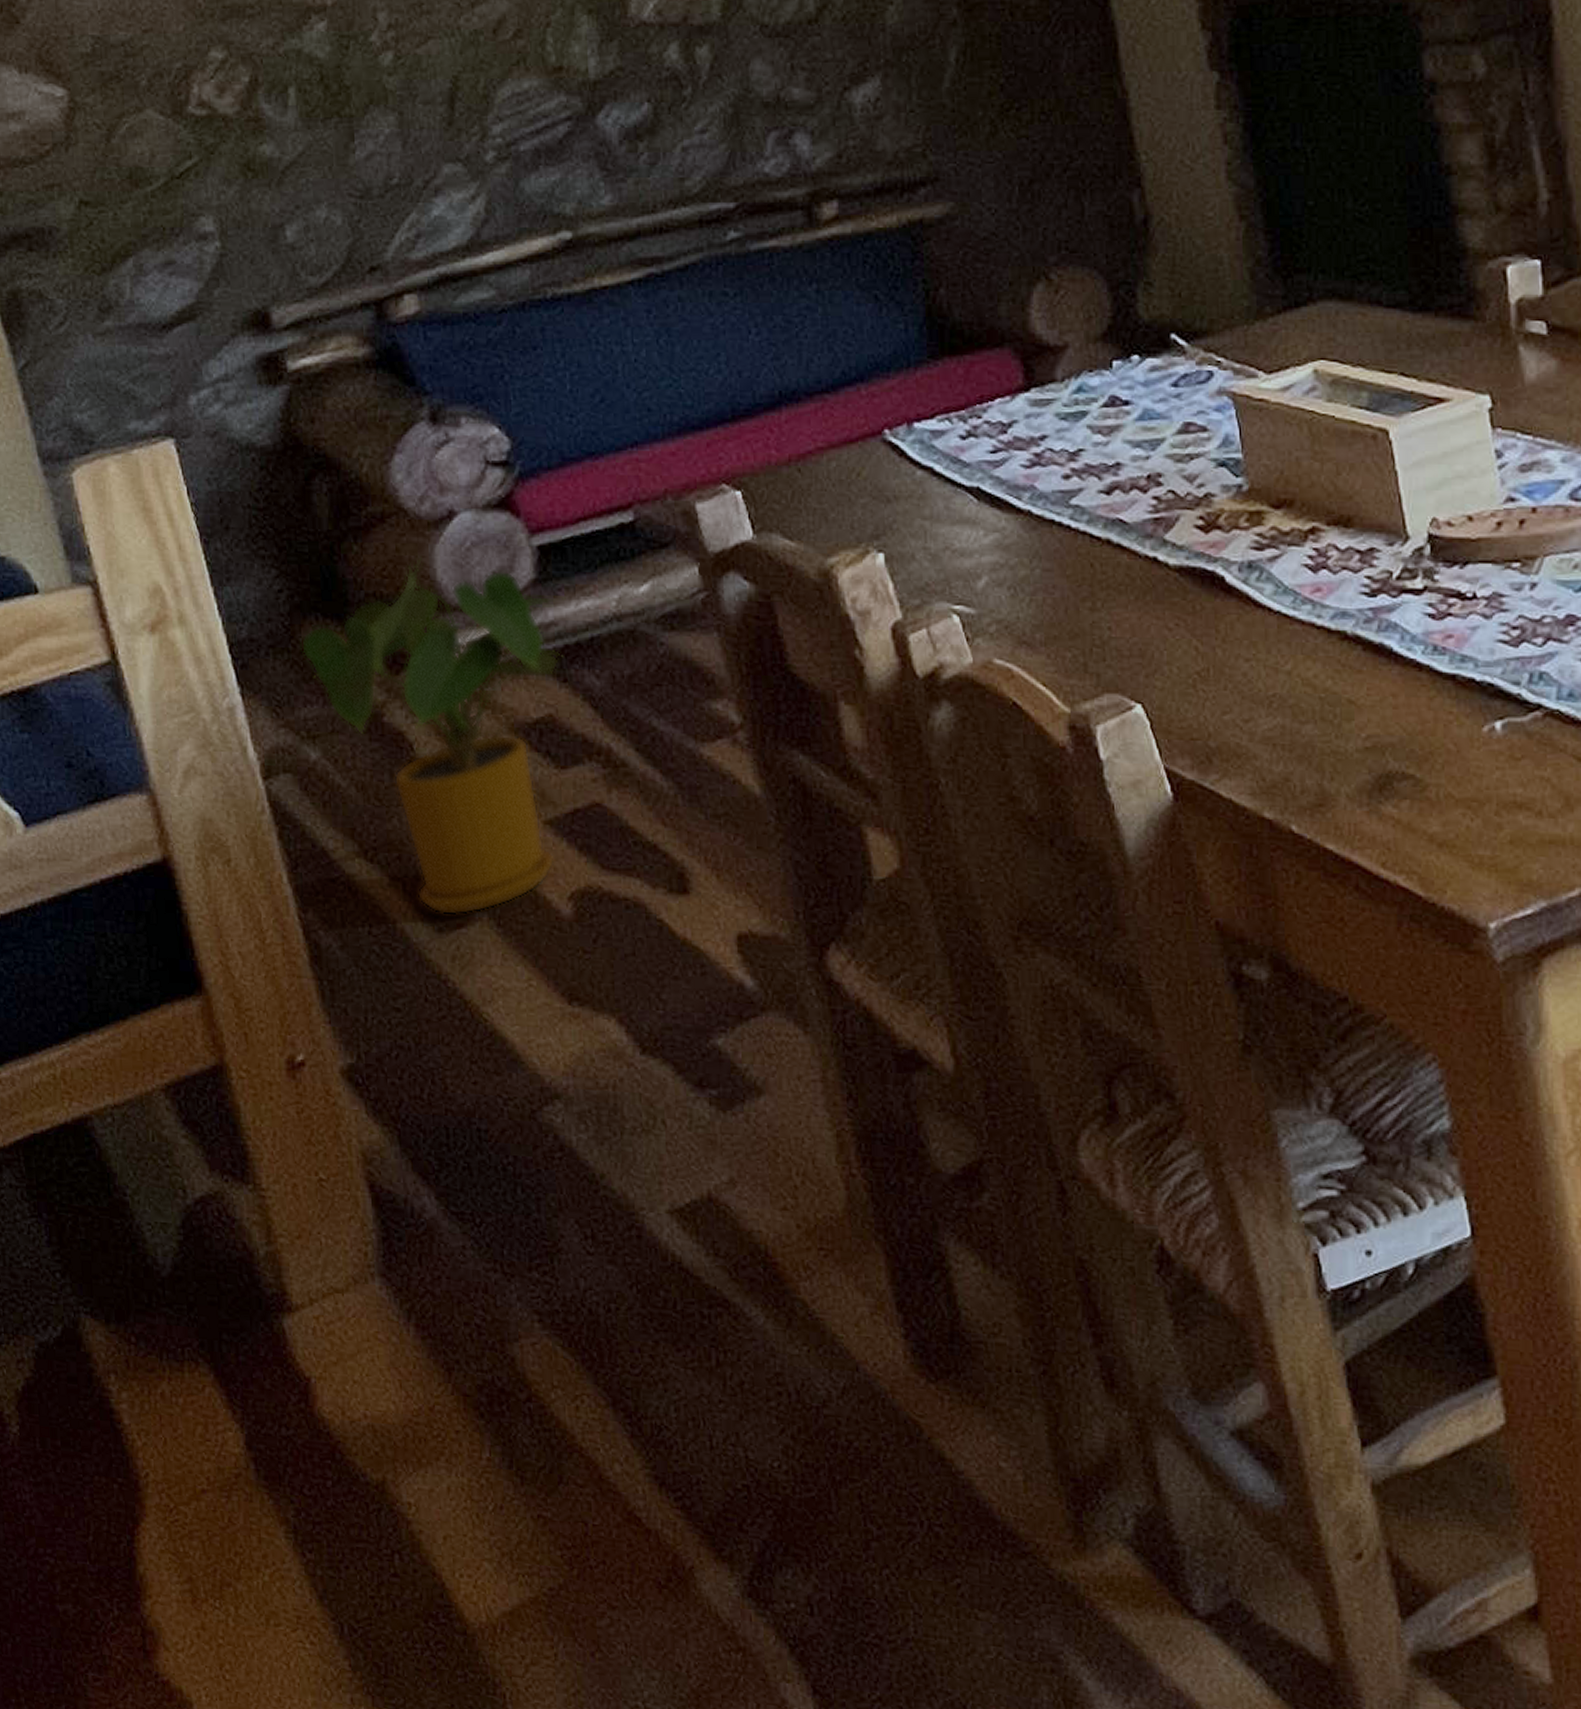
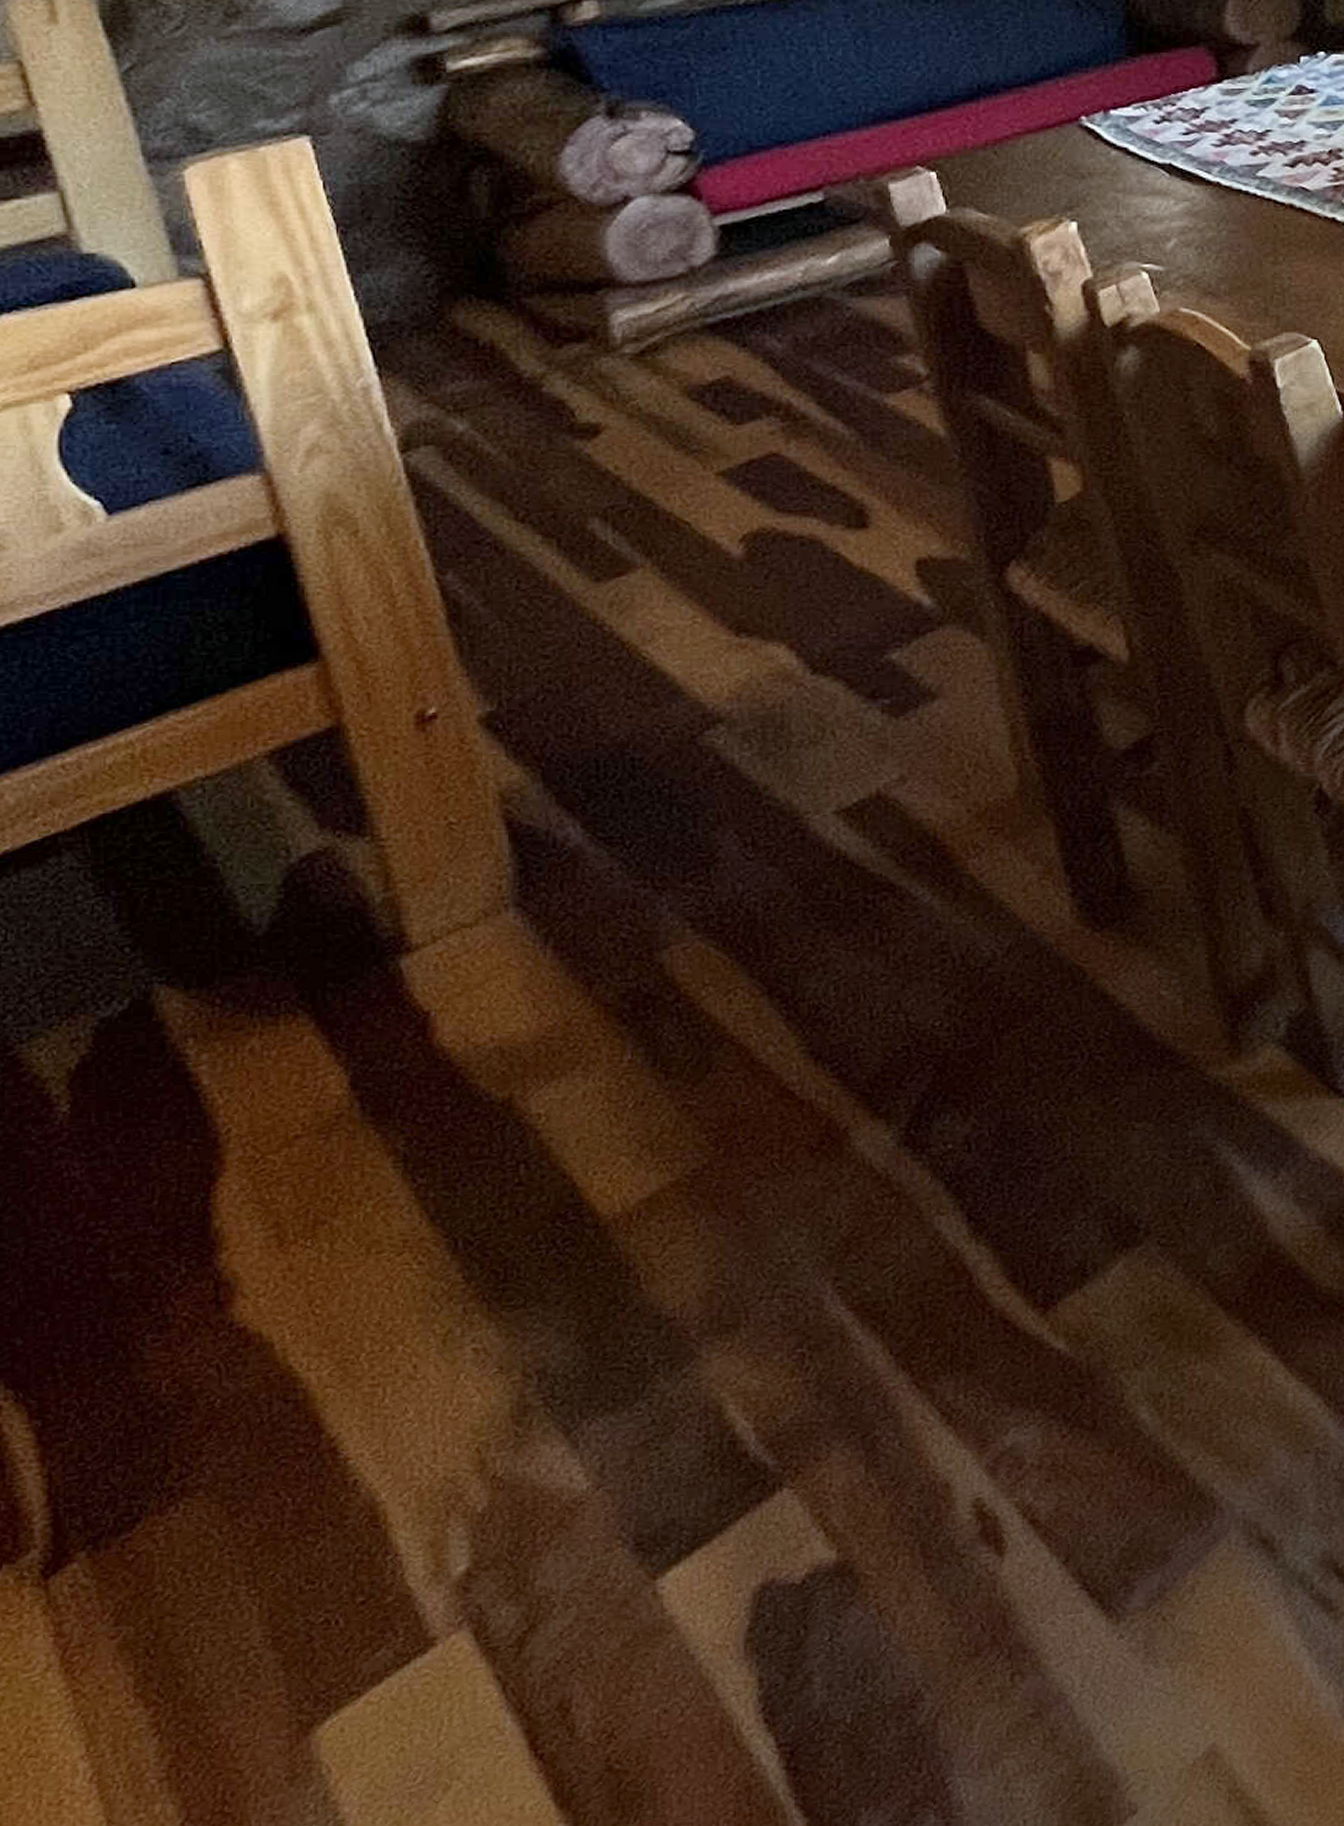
house plant: present [300,556,569,916] -> none [450,238,751,566]

